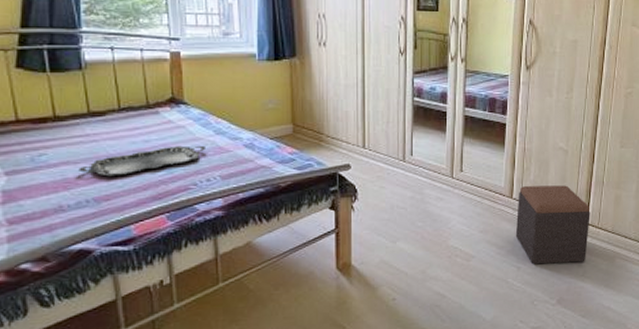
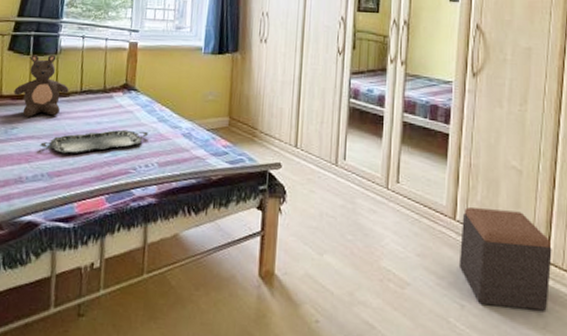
teddy bear: none [33,70,104,141] -> present [14,54,69,117]

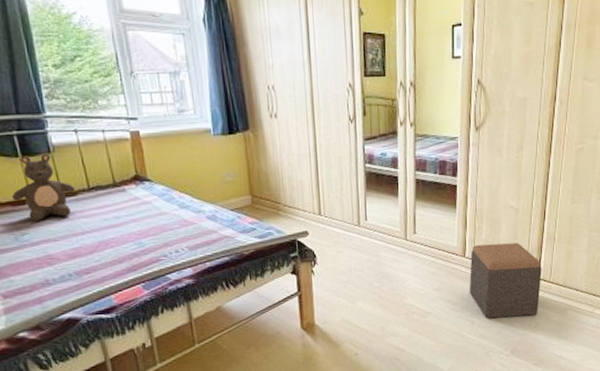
serving tray: present [40,129,148,154] -> none [59,219,172,252]

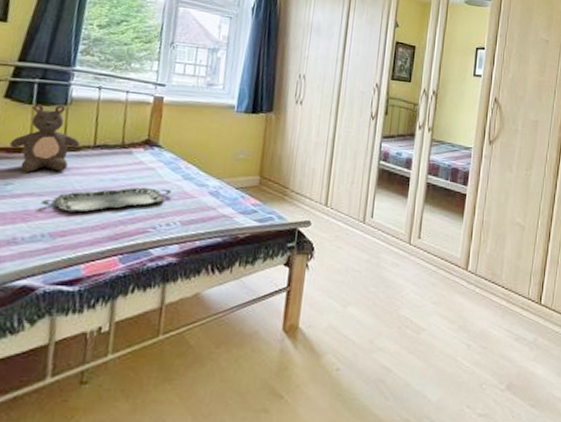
serving tray: none [59,219,172,252] -> present [41,187,171,212]
footstool: present [469,242,542,319] -> none [468,259,545,345]

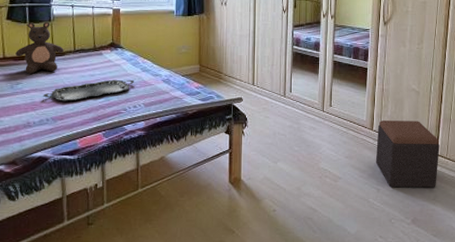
footstool: none [468,259,545,345] -> present [375,121,440,188]

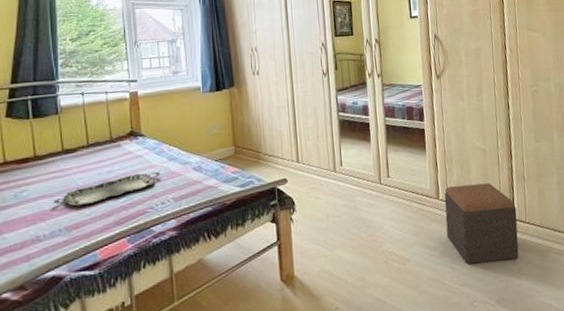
teddy bear: present [15,21,64,74] -> none [18,114,75,178]

